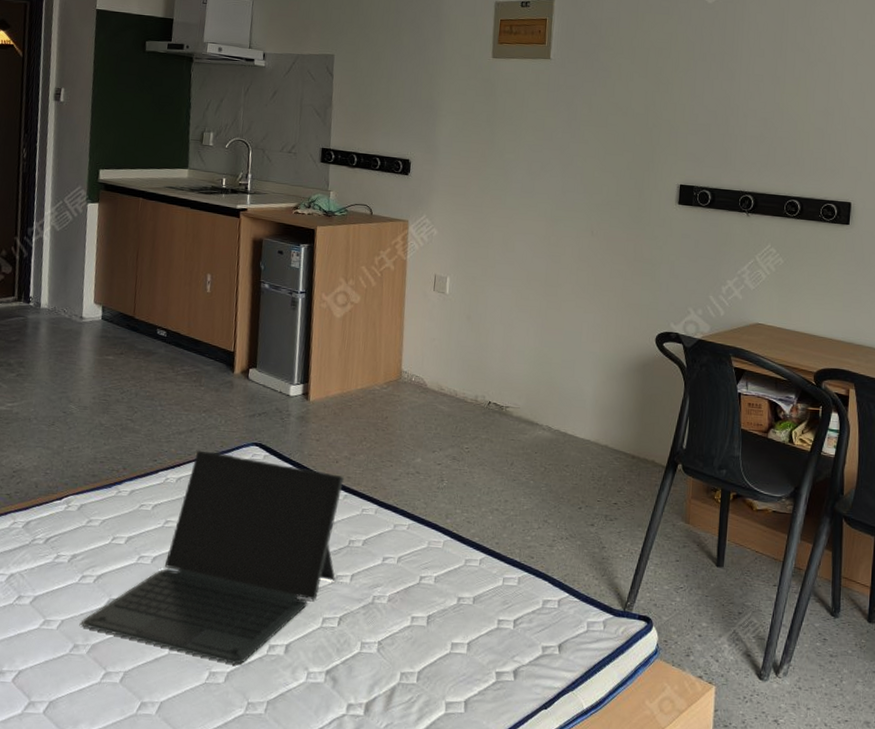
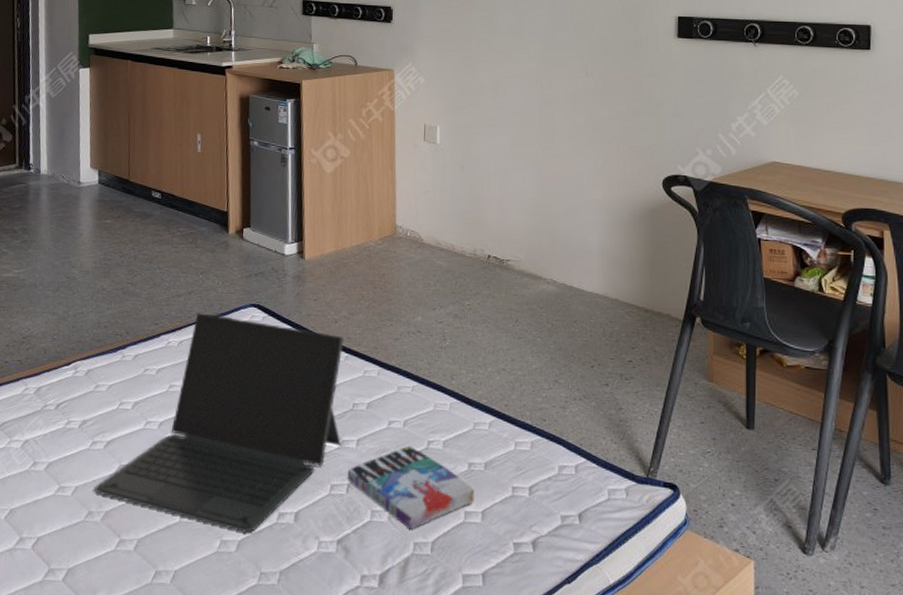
book: none [339,580,462,661] -> present [347,445,474,530]

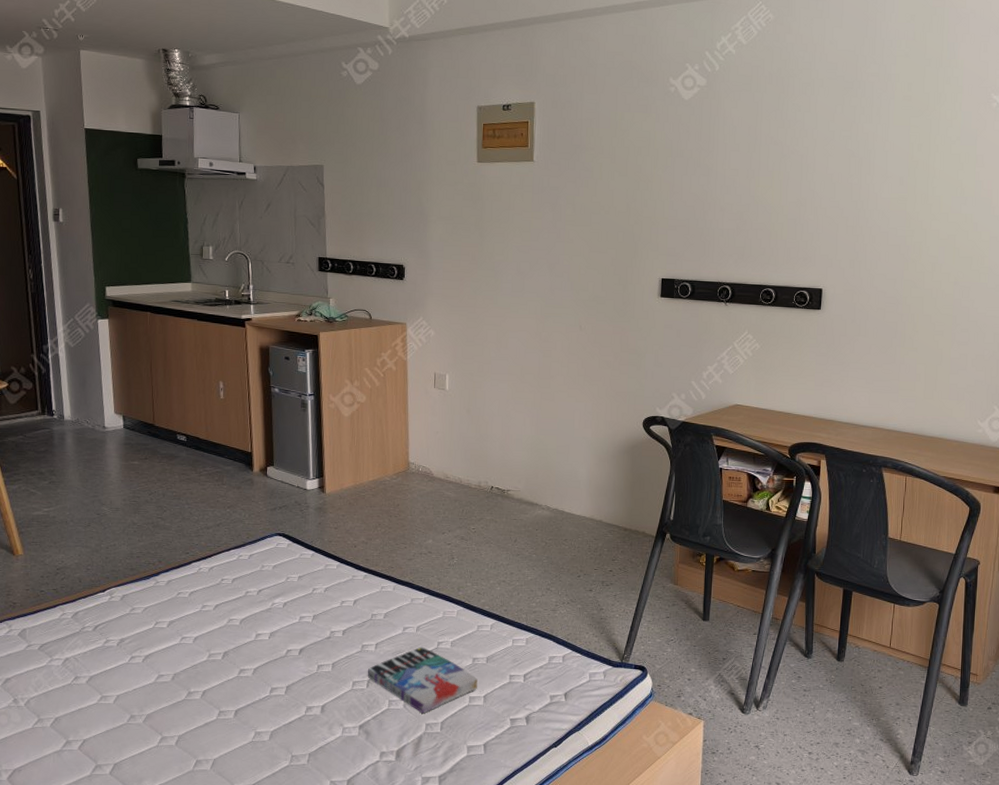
laptop computer: present [94,313,344,533] -> none [135,542,363,724]

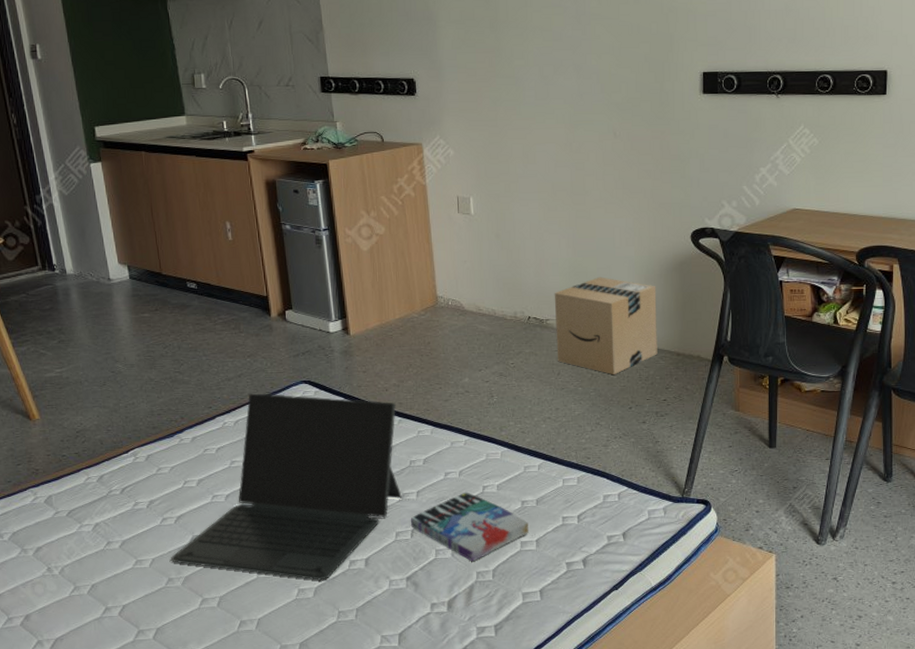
laptop computer: none [135,542,363,724] -> present [171,393,402,580]
cardboard box: none [515,454,609,544] -> present [554,277,658,374]

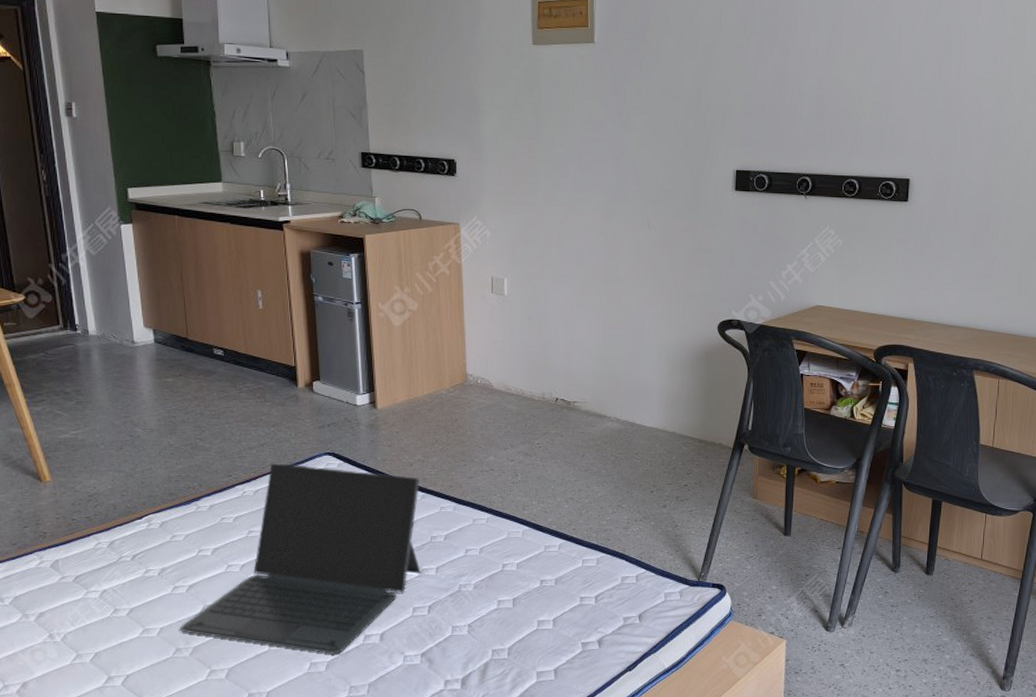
book: present [410,492,529,562] -> none [428,569,546,639]
cardboard box: present [554,277,658,374] -> none [582,362,682,458]

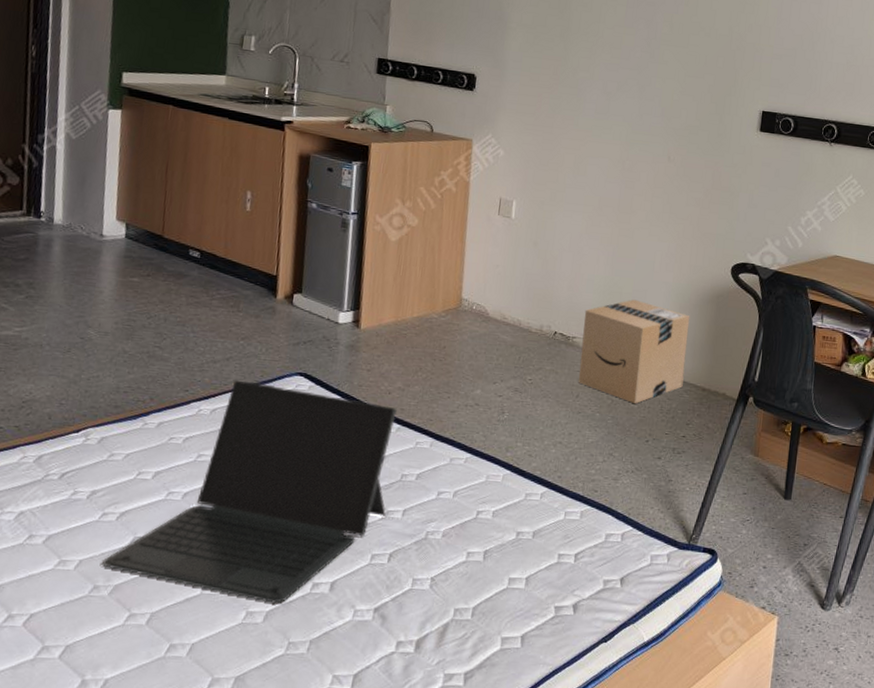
cardboard box: none [582,362,682,458] -> present [578,299,690,403]

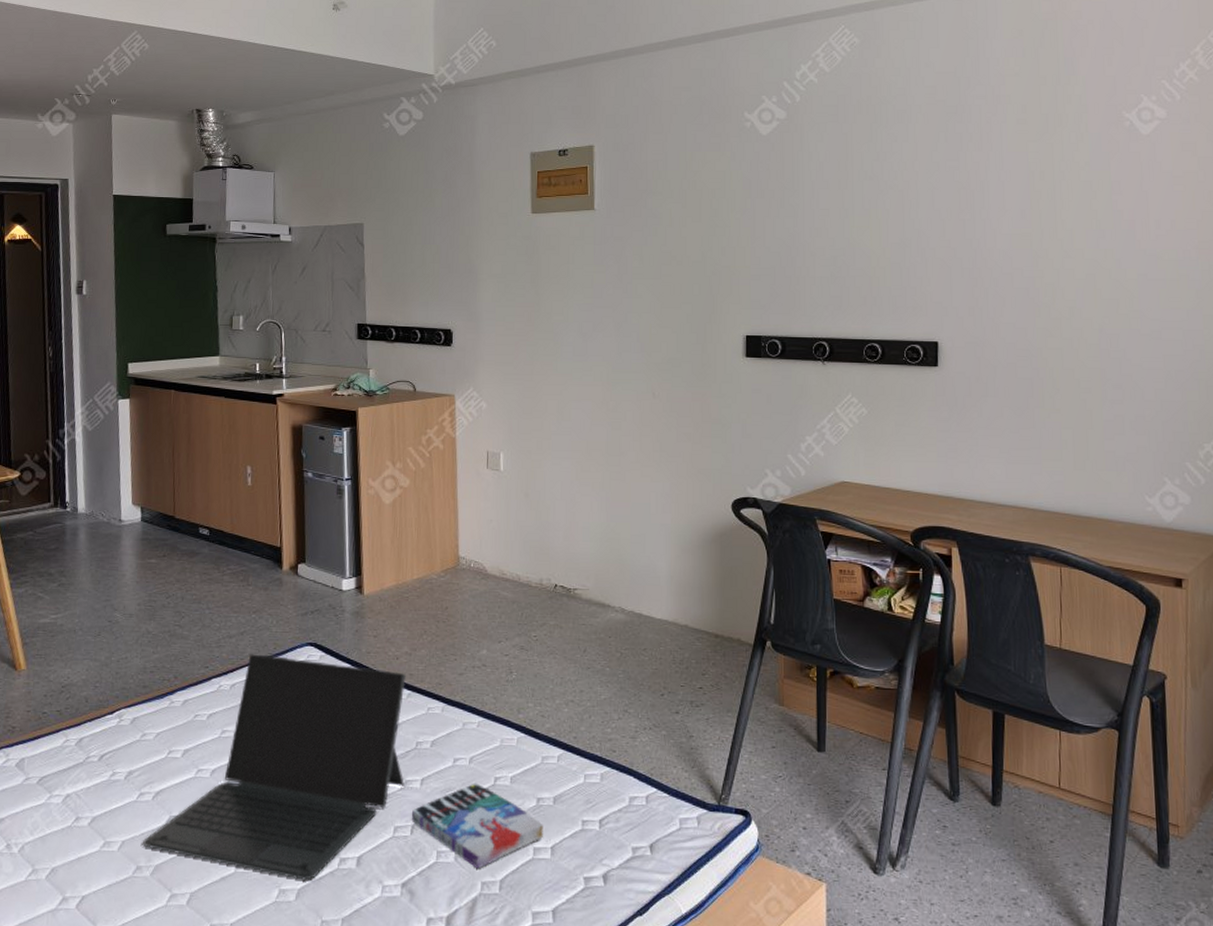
book: none [390,515,521,597] -> present [411,783,543,869]
cardboard box: present [578,299,690,403] -> none [583,545,694,655]

